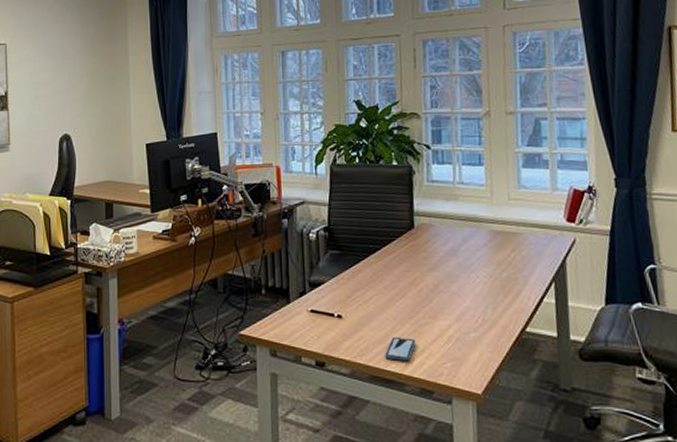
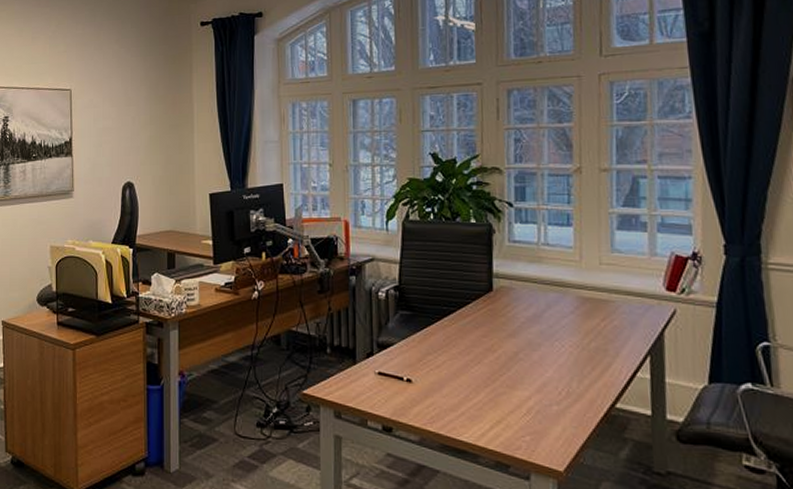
smartphone: present [385,336,416,362] -> none [457,405,492,432]

